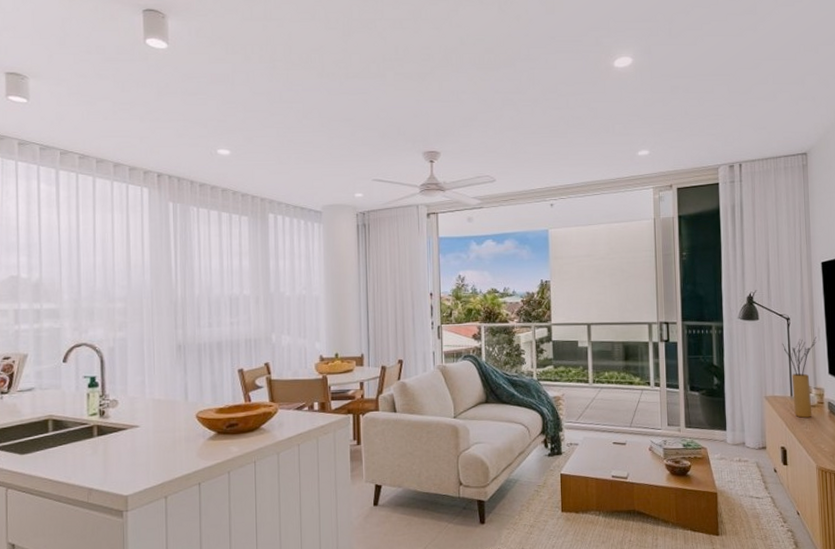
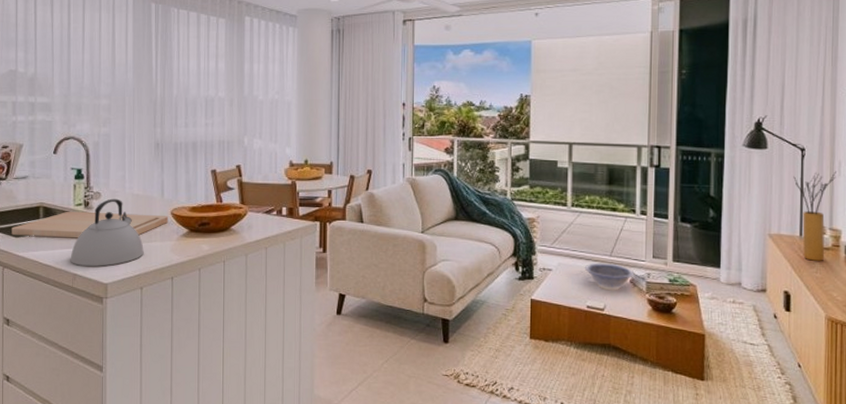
cutting board: none [16,419,194,453] -> present [11,211,169,238]
kettle: none [84,405,168,479] -> present [70,198,144,266]
decorative bowl: none [608,433,653,460] -> present [585,263,635,291]

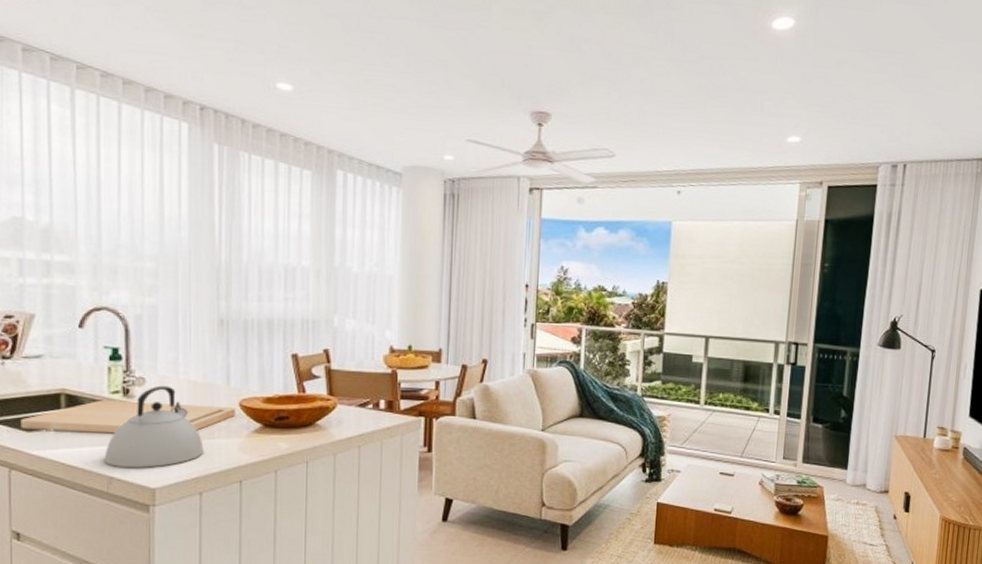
decorative bowl: present [585,263,635,291] -> none [715,464,764,493]
vase: present [793,171,836,261] -> none [922,373,962,463]

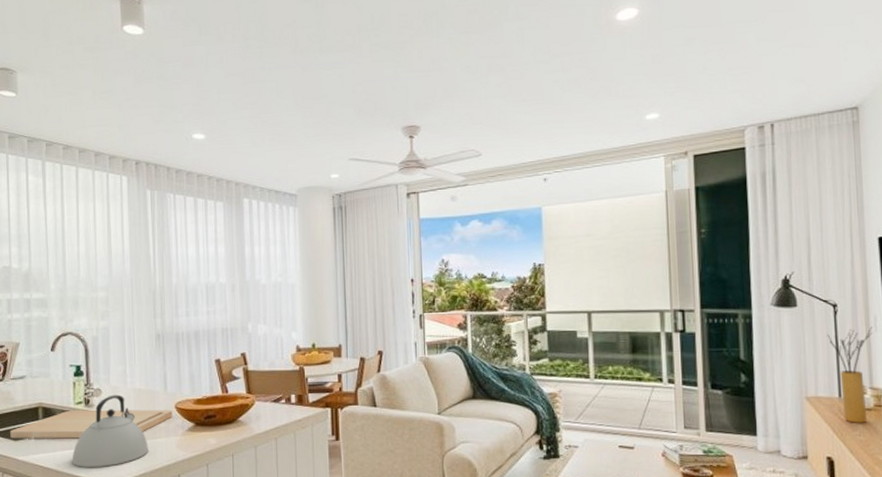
vase: none [922,373,962,463] -> present [827,326,873,423]

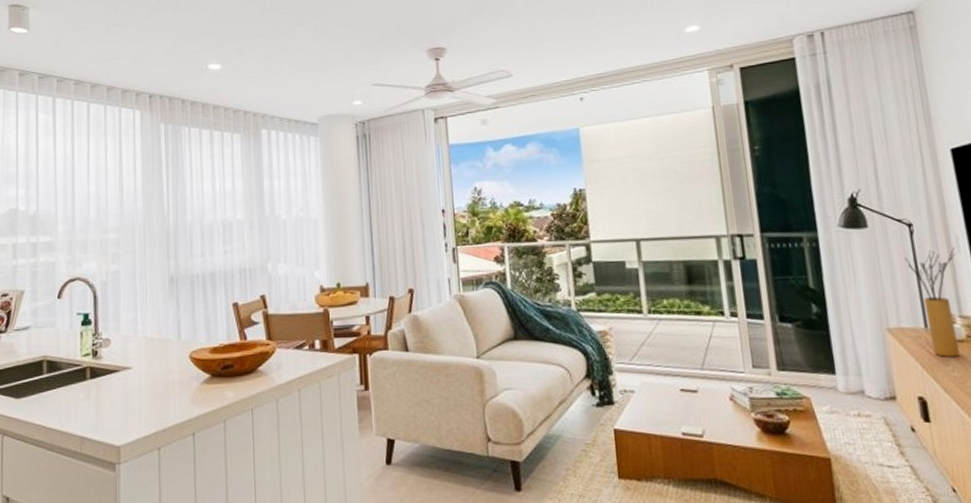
cutting board: present [10,409,173,439] -> none [12,360,187,396]
kettle: present [72,394,148,467] -> none [77,344,160,427]

